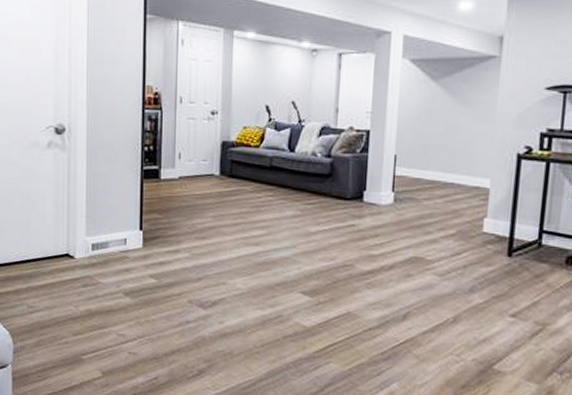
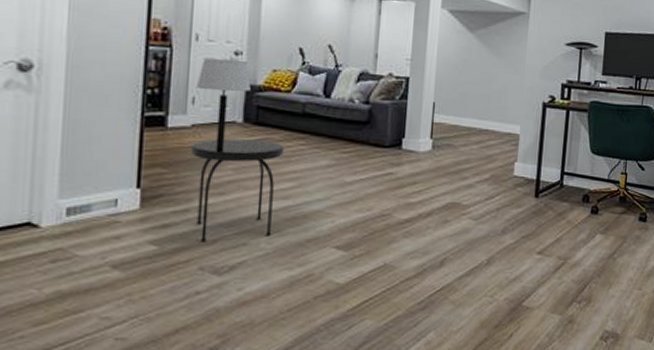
side table: none [178,189,255,279] -> present [189,139,285,243]
table lamp: none [181,118,225,199] -> present [195,58,251,149]

